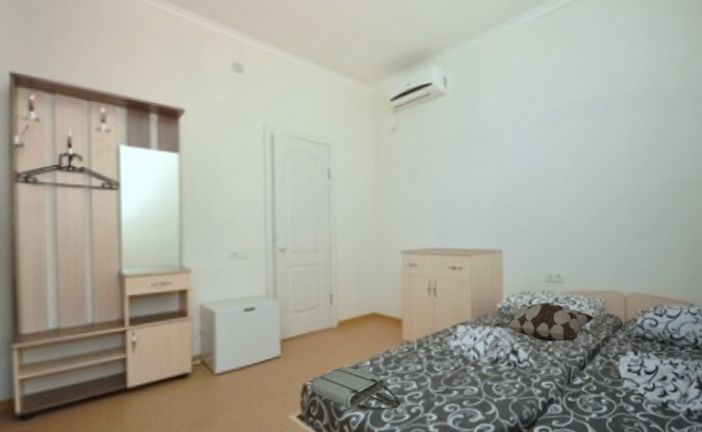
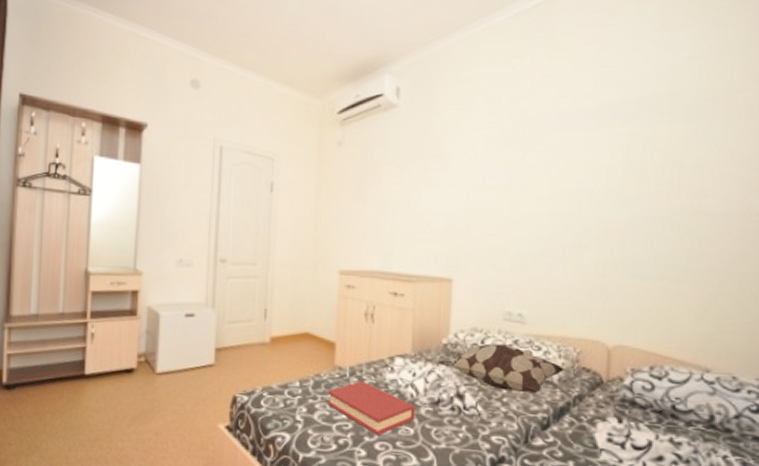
tote bag: present [310,366,401,411] -> none [239,383,328,437]
hardback book: none [398,351,478,399] -> present [328,381,416,436]

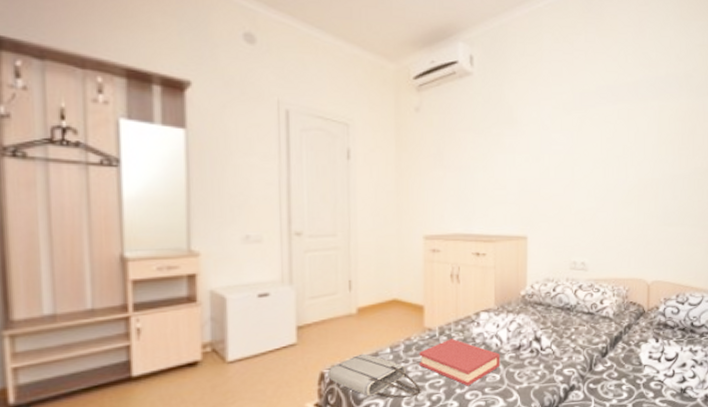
tote bag: none [239,383,328,437] -> present [327,353,421,399]
decorative pillow: present [438,343,565,394] -> none [518,290,618,330]

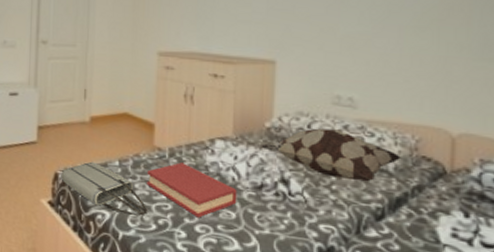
decorative pillow: none [518,290,618,330] -> present [261,128,402,182]

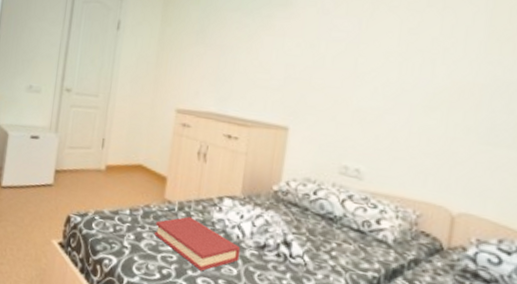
tote bag: present [61,161,148,216] -> none [73,208,153,265]
decorative pillow: present [261,128,402,182] -> none [267,195,402,252]

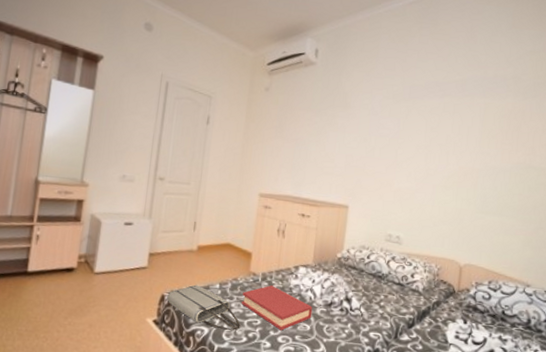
tote bag: none [73,208,153,265] -> present [167,285,241,331]

